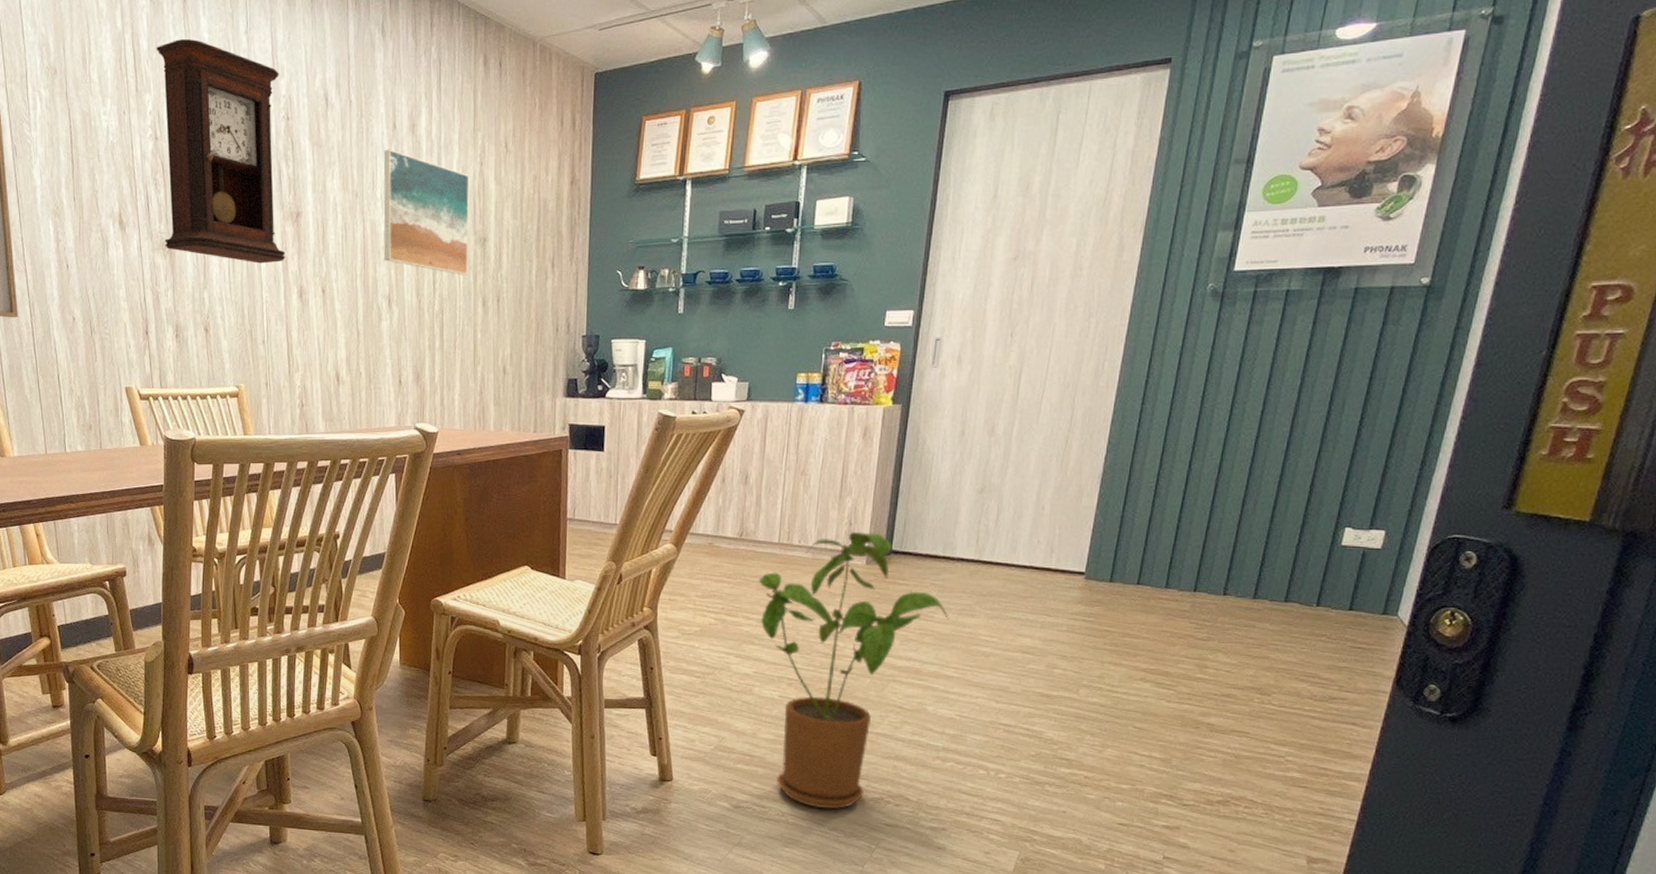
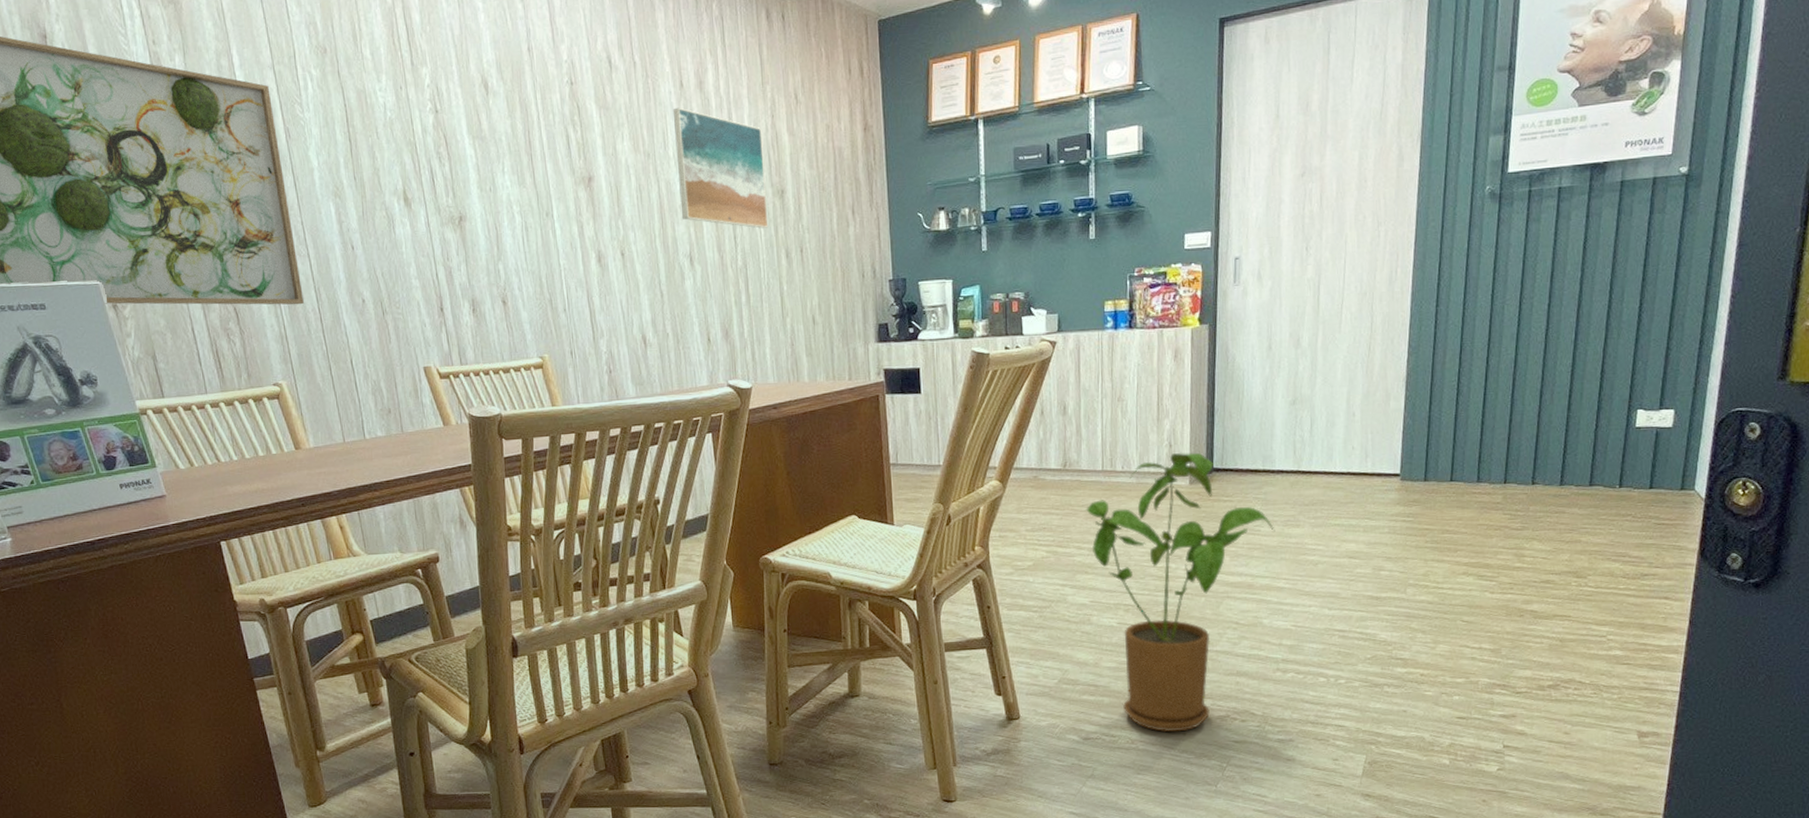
pendulum clock: present [157,38,286,264] -> none [430,9,581,231]

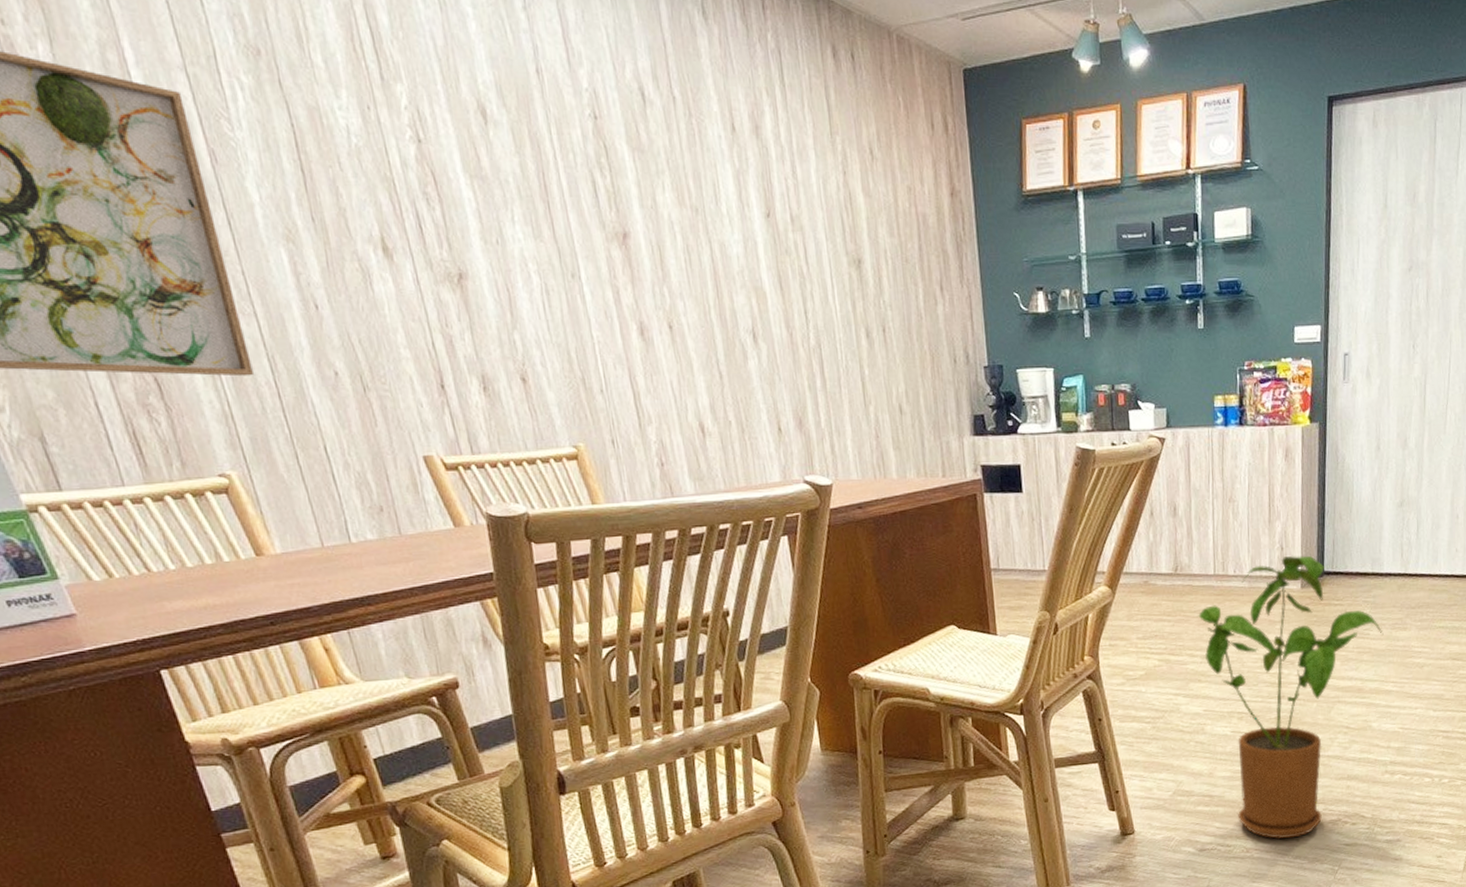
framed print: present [672,107,769,229] -> none [724,155,845,303]

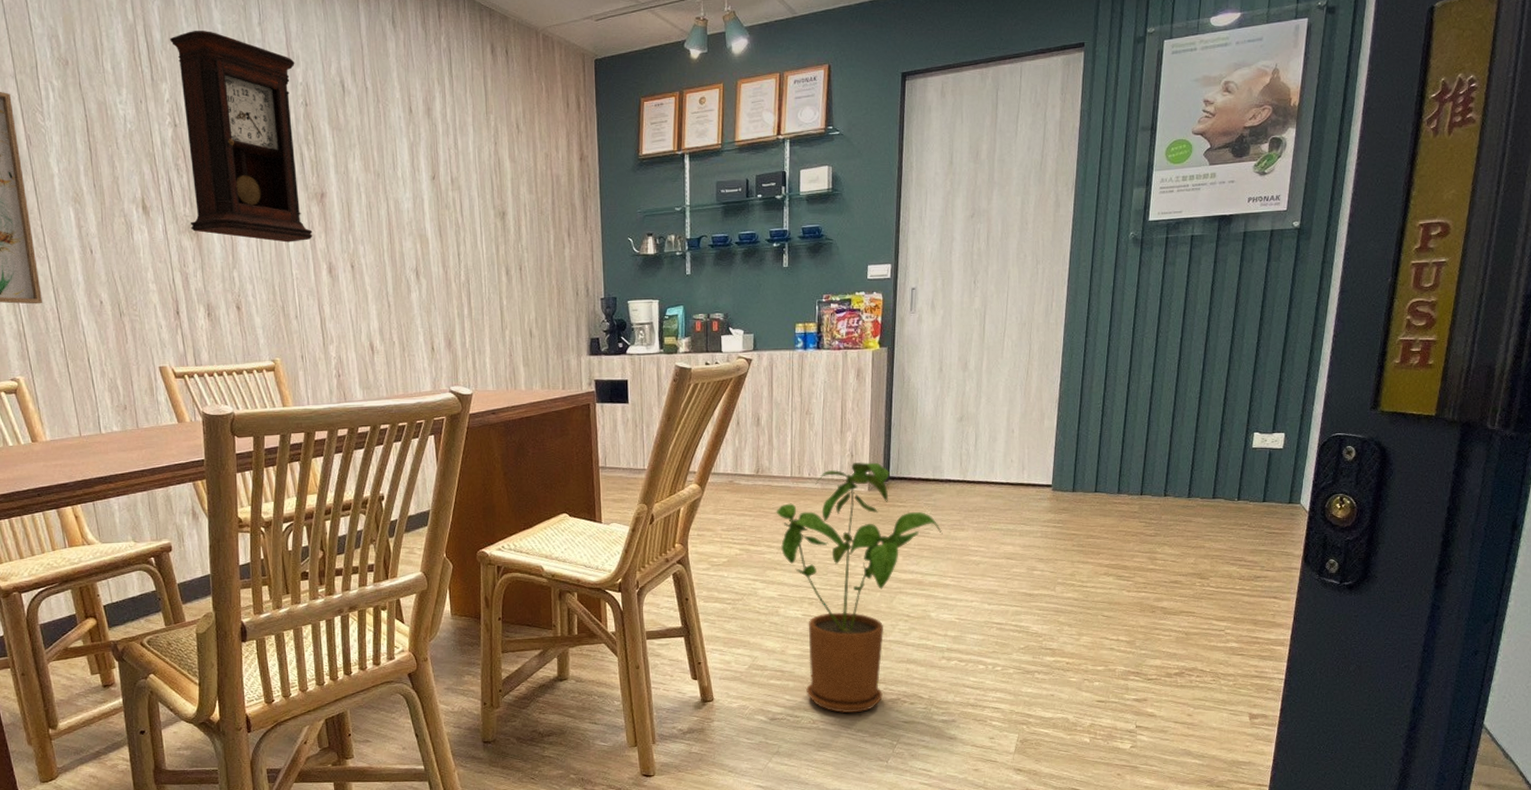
pendulum clock: none [402,13,616,296] -> present [170,30,313,243]

